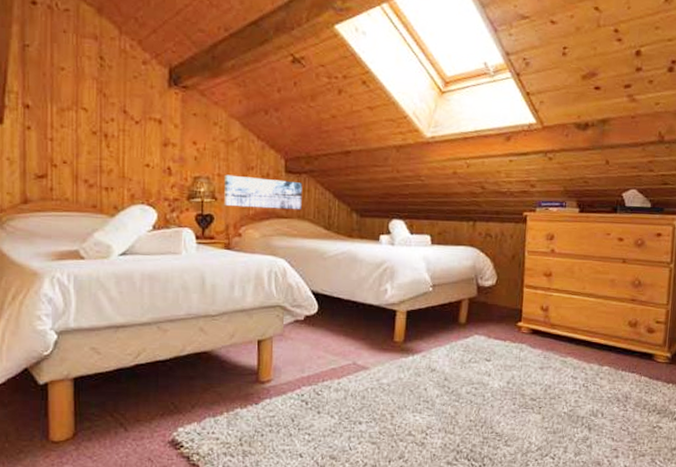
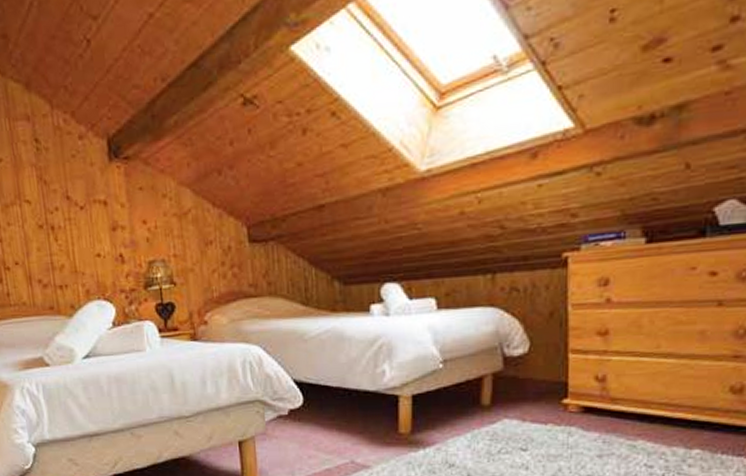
wall art: present [223,174,303,210] -> none [180,251,272,291]

